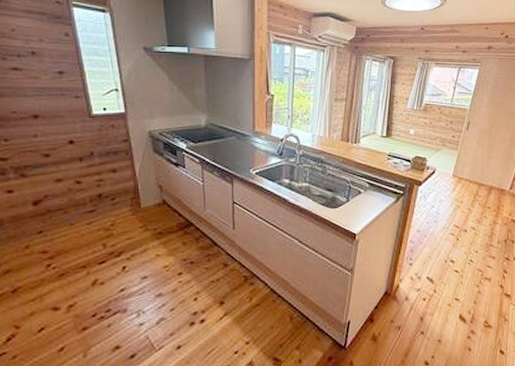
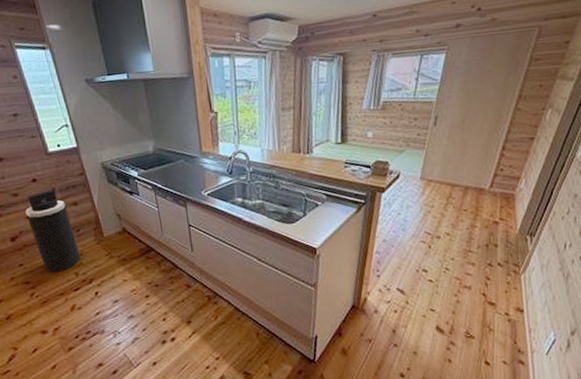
trash can: none [55,154,112,243] -> present [25,189,81,273]

